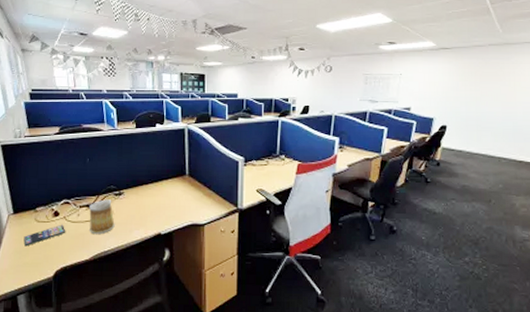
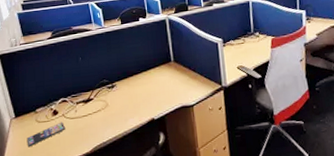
mug: present [88,199,115,235] -> none [84,93,111,128]

